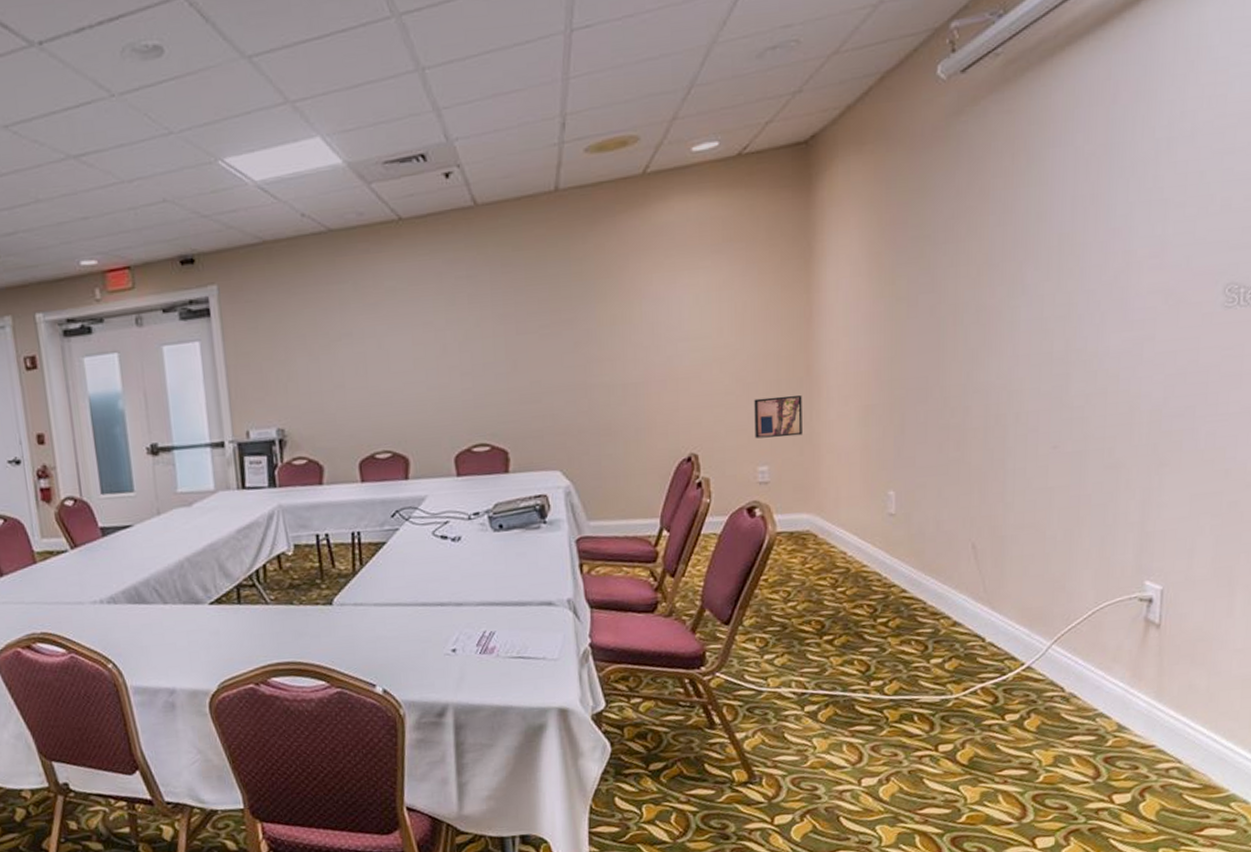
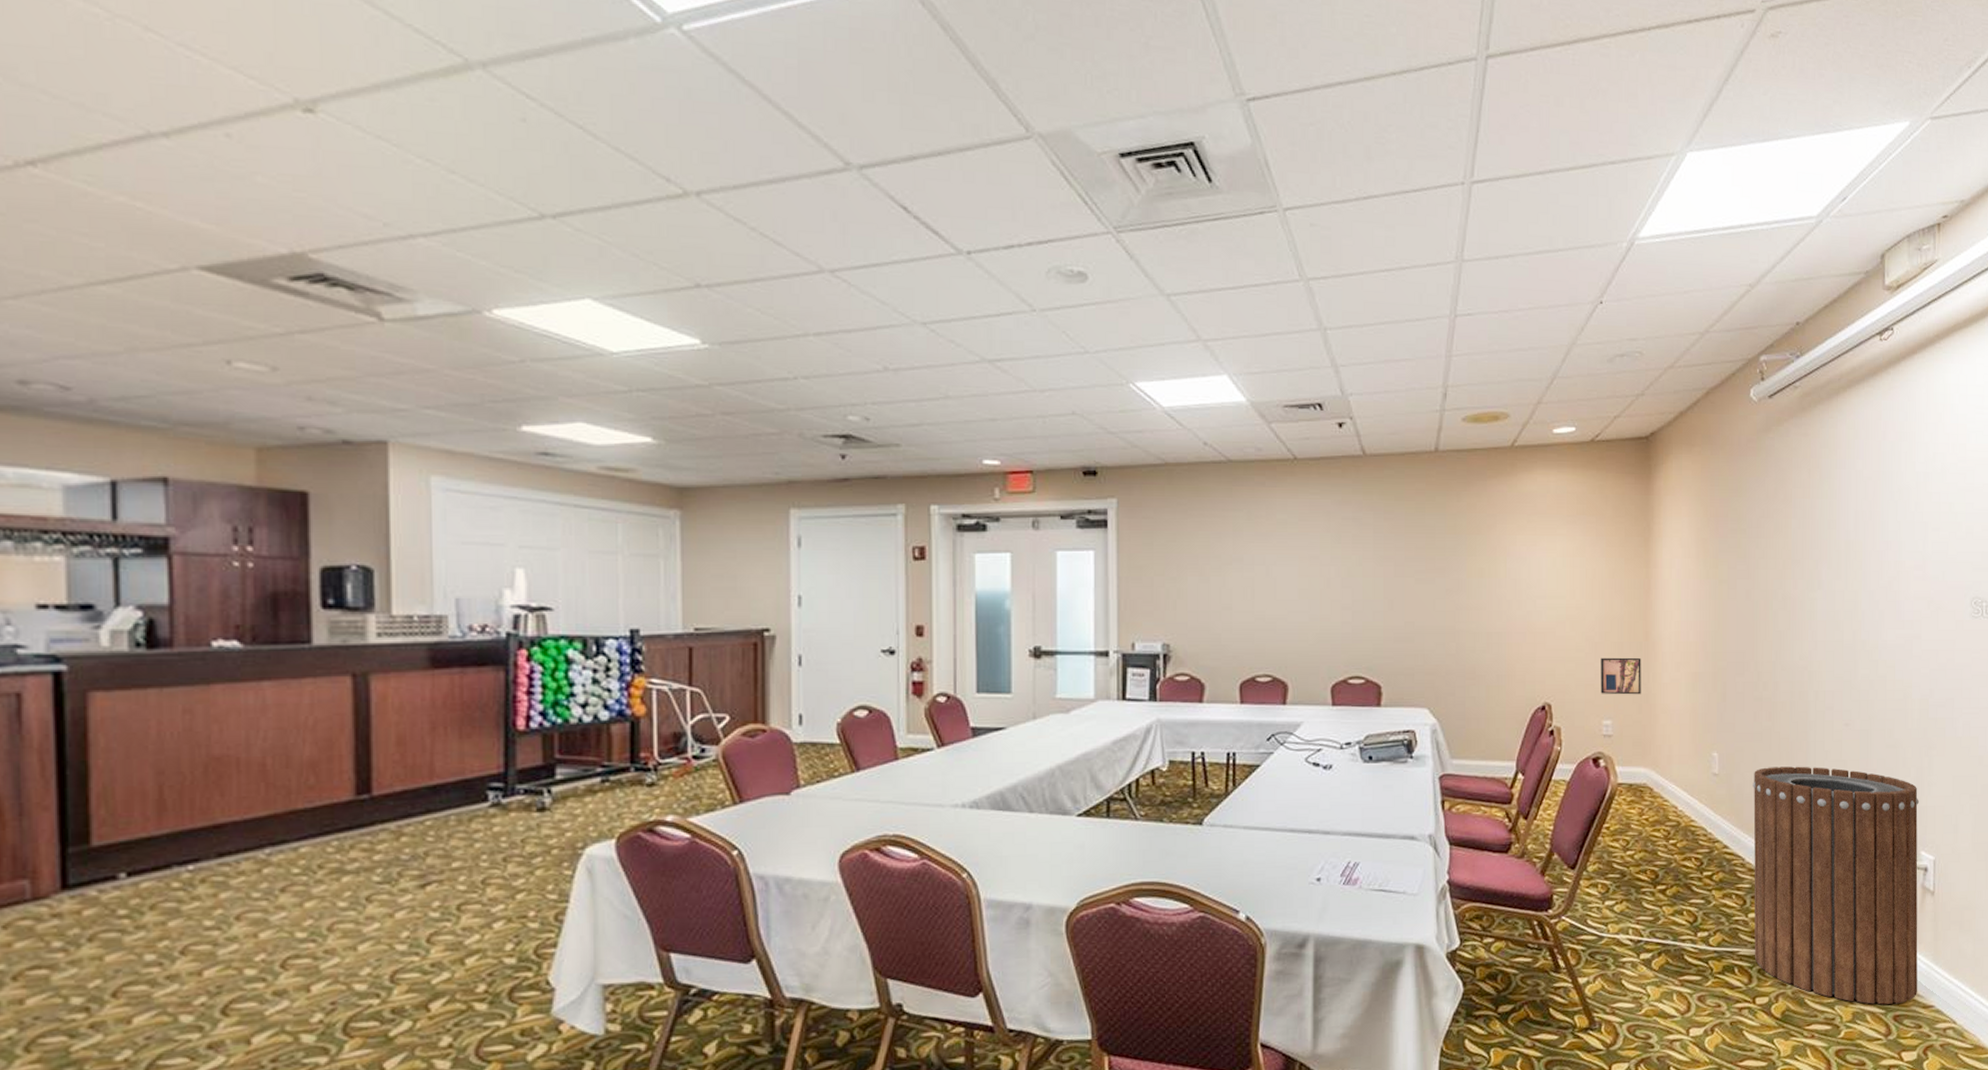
trash can: none [937,497,1145,747] -> present [1753,766,1919,1005]

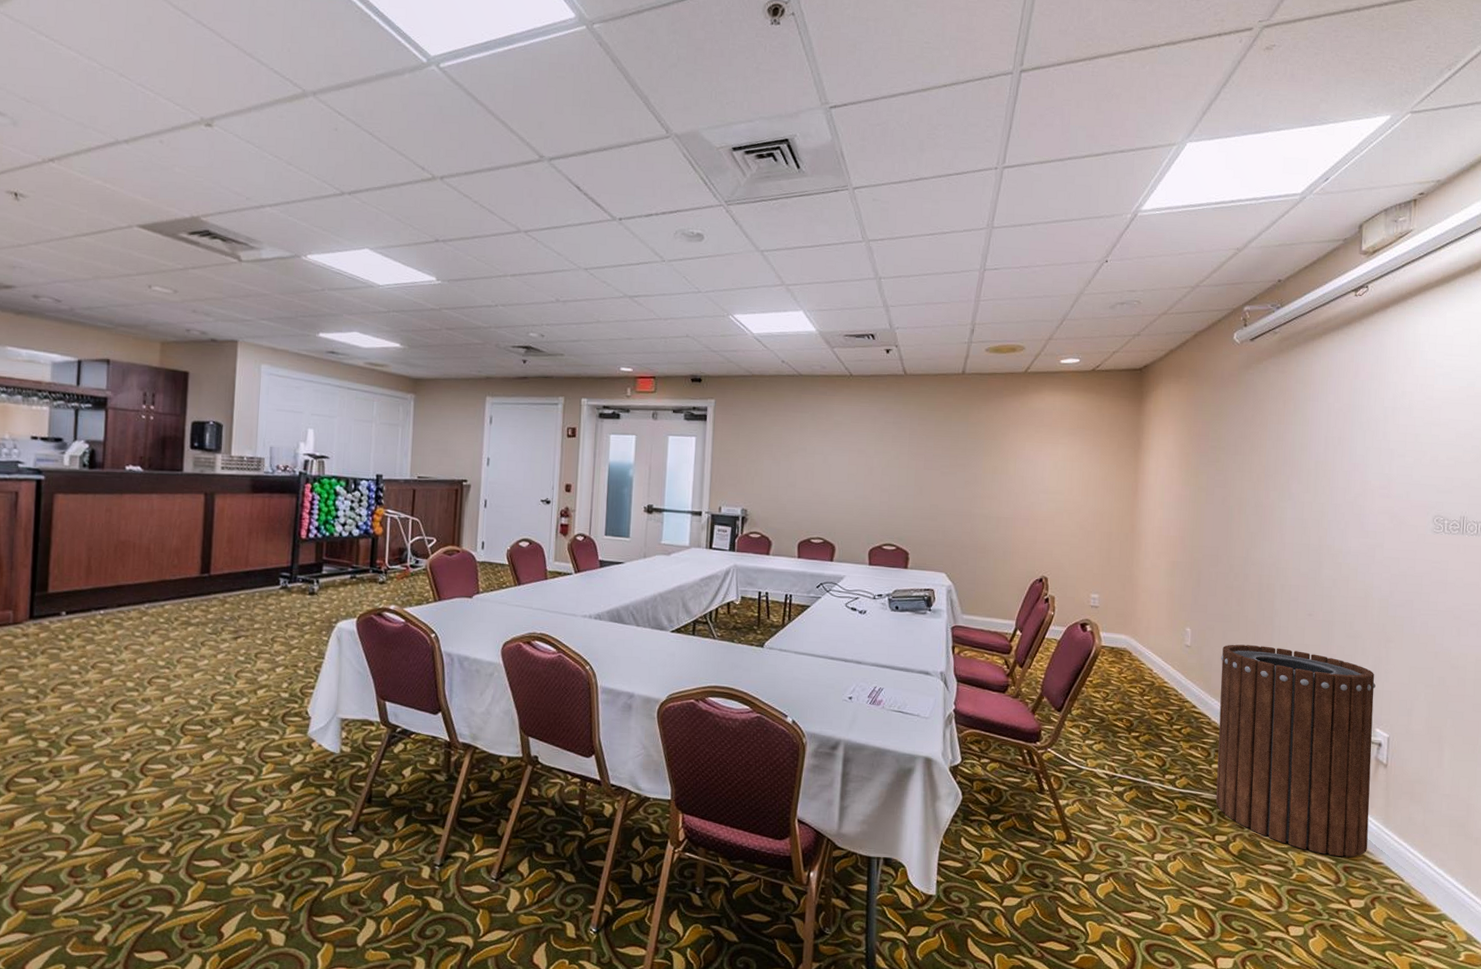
wall art: present [1600,657,1641,695] -> none [1090,543,1127,576]

